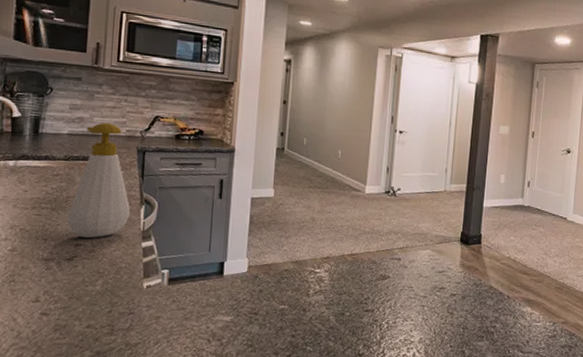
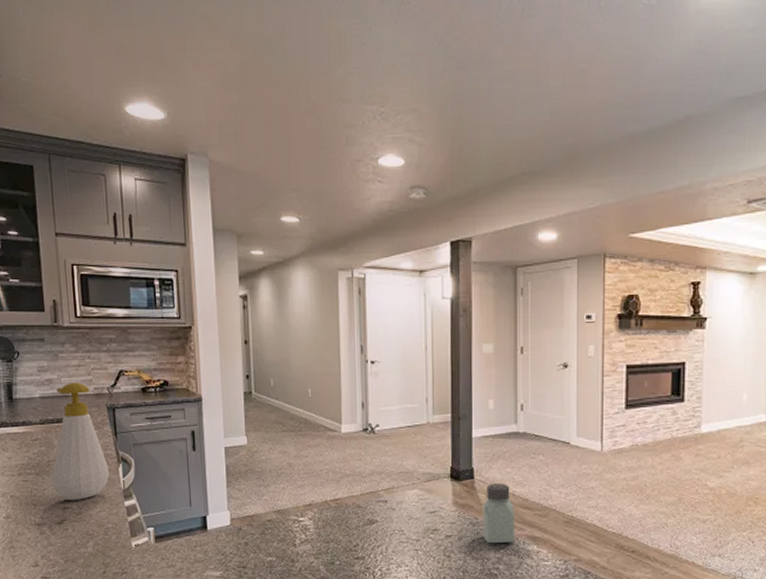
saltshaker: none [484,249,514,304] -> present [483,483,514,544]

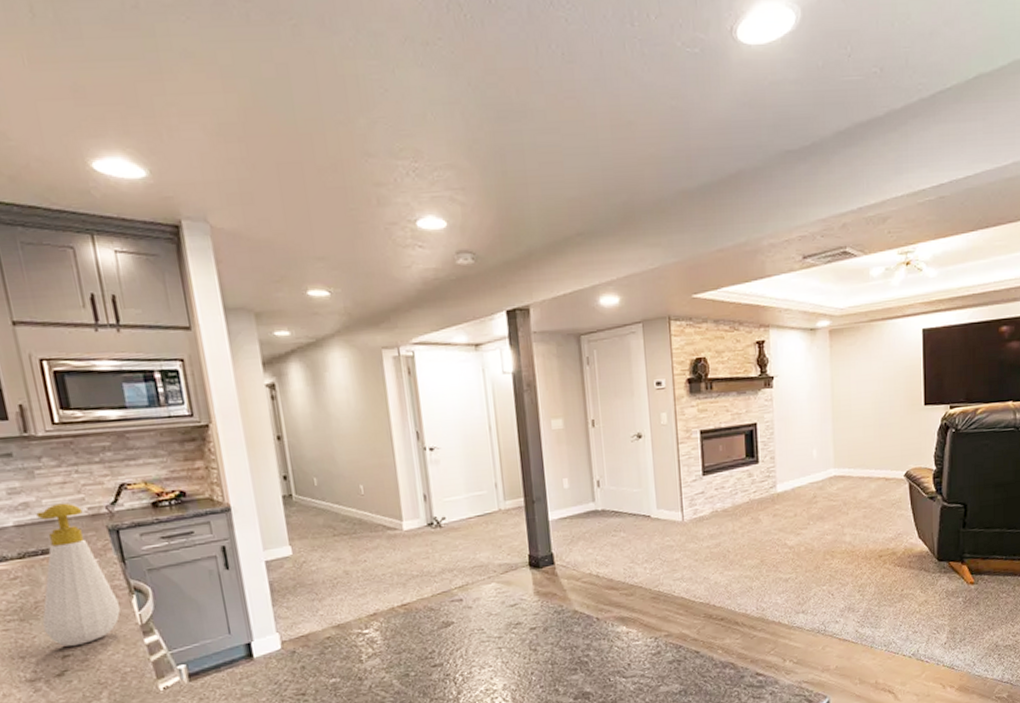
saltshaker: present [483,483,514,544] -> none [566,565,603,631]

